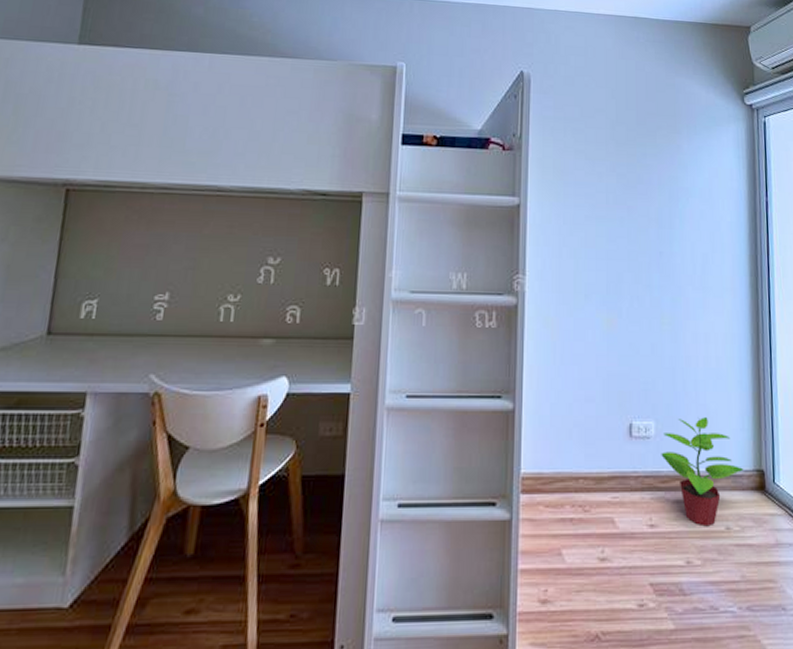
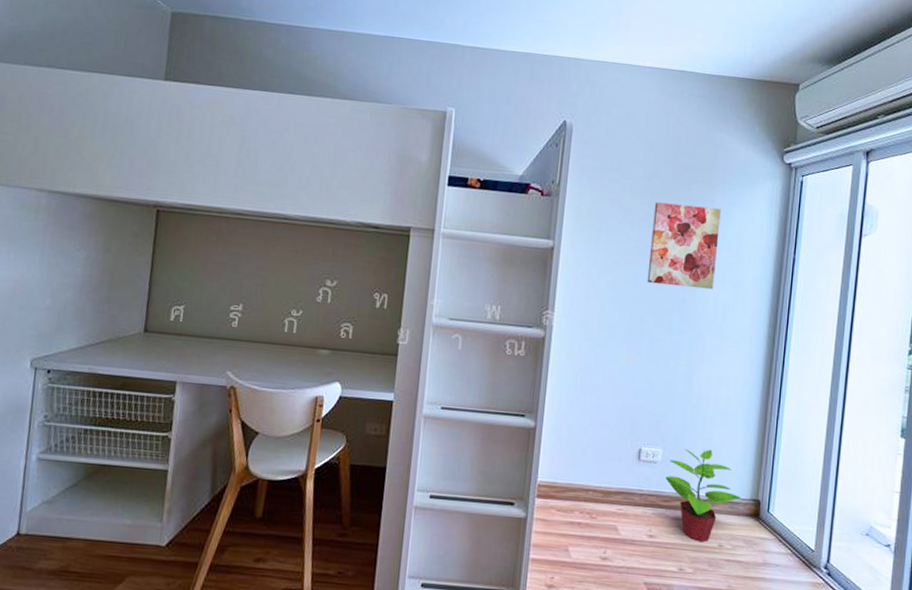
wall art: none [620,150,690,240] -> present [647,202,721,290]

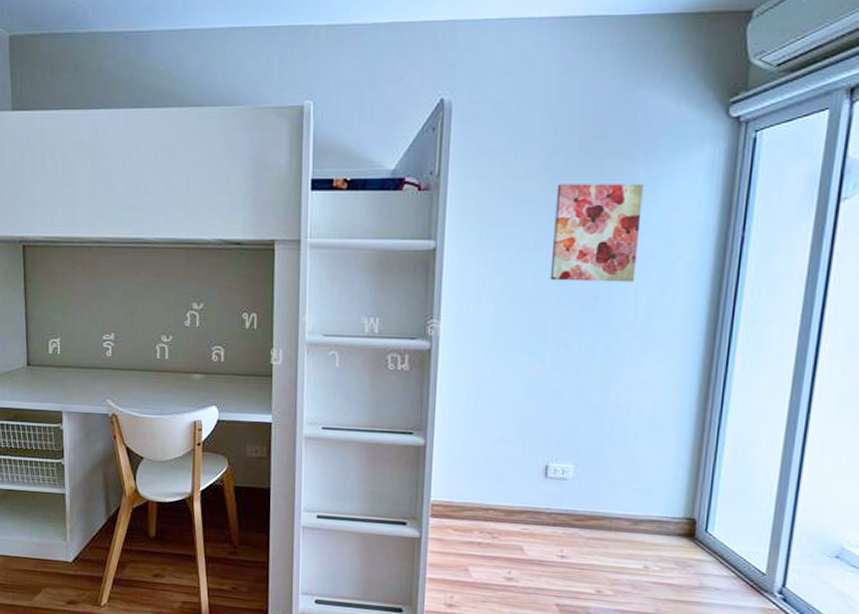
potted plant: present [665,449,742,542] -> none [578,464,672,564]

